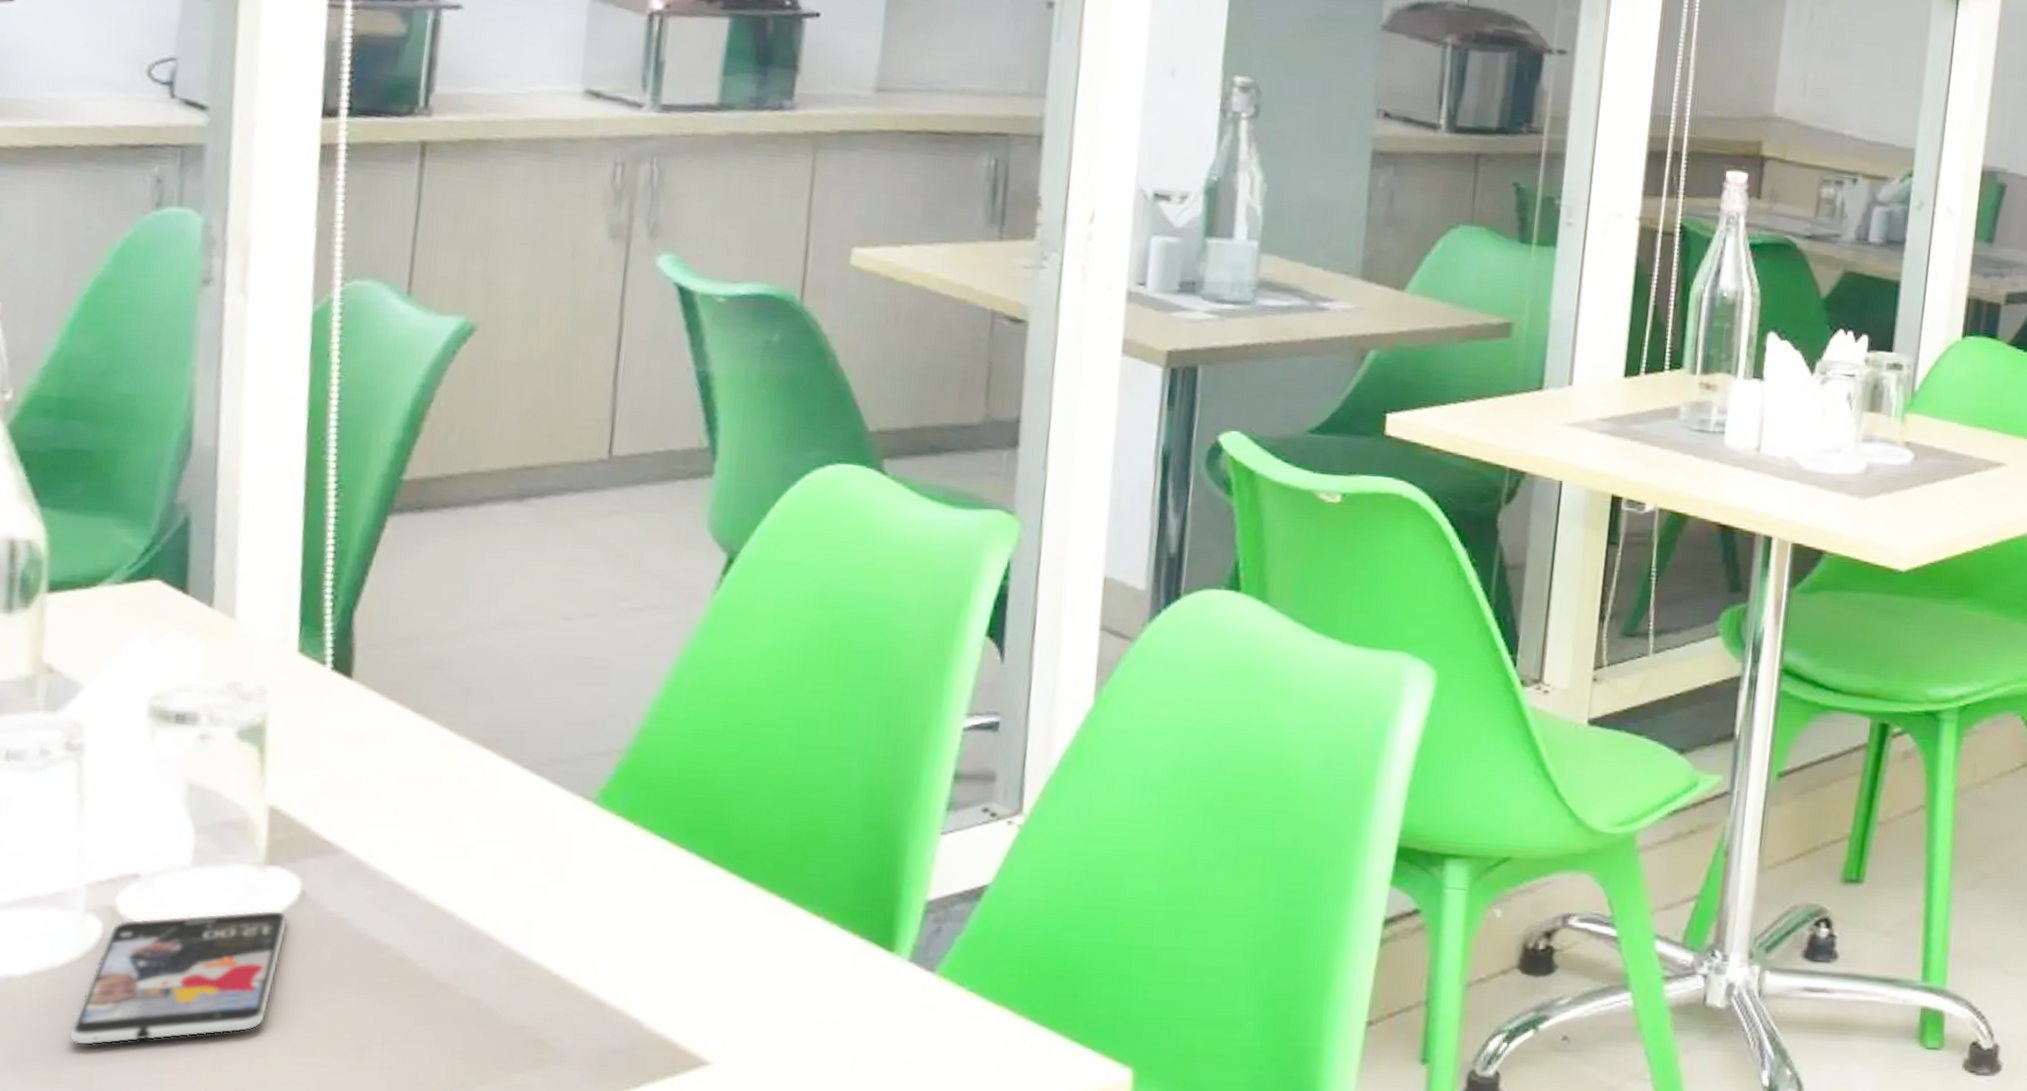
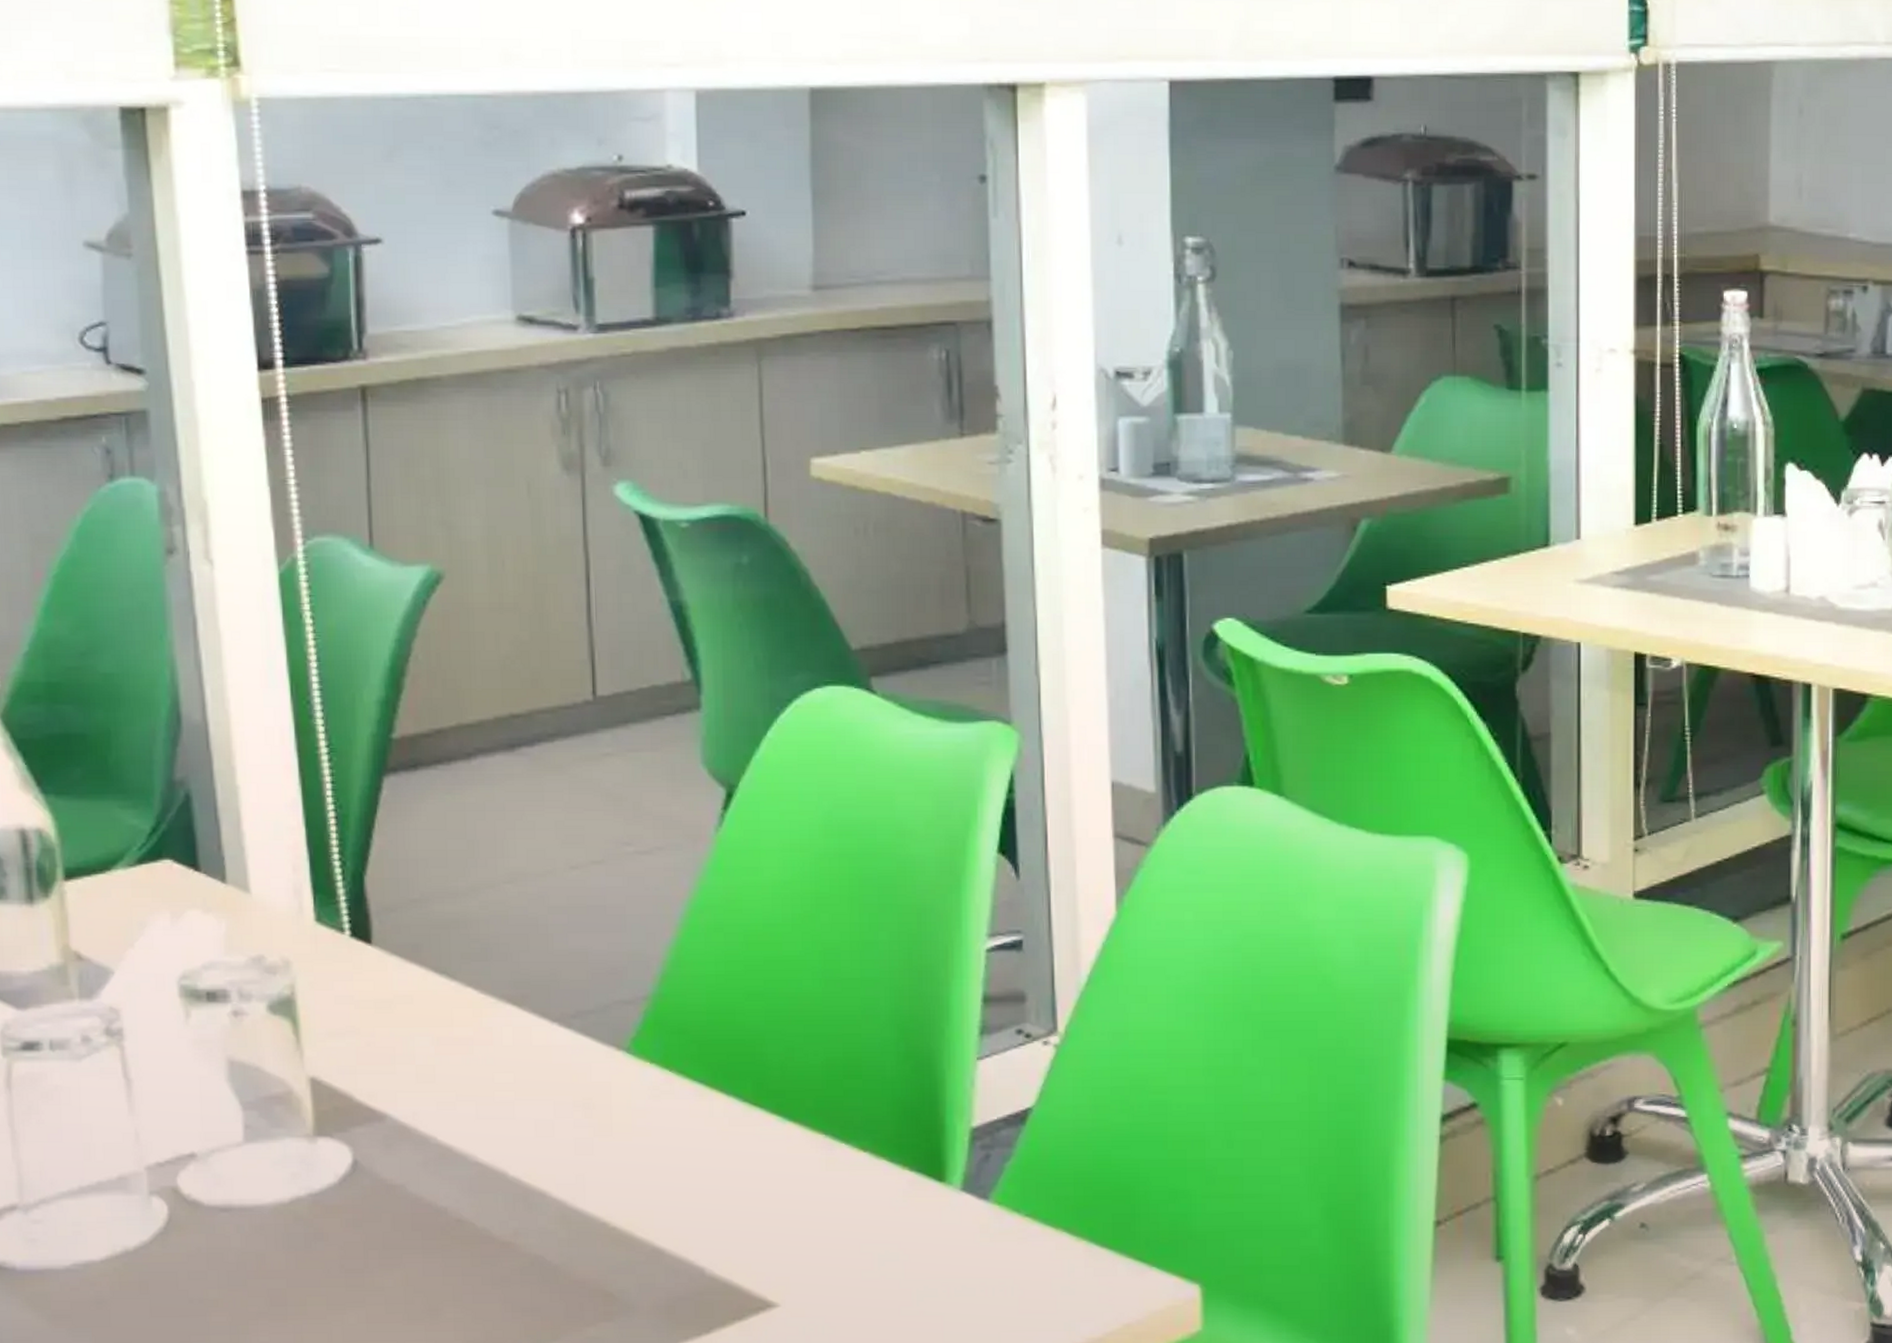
smartphone: present [69,910,289,1046] -> none [152,1180,346,1326]

